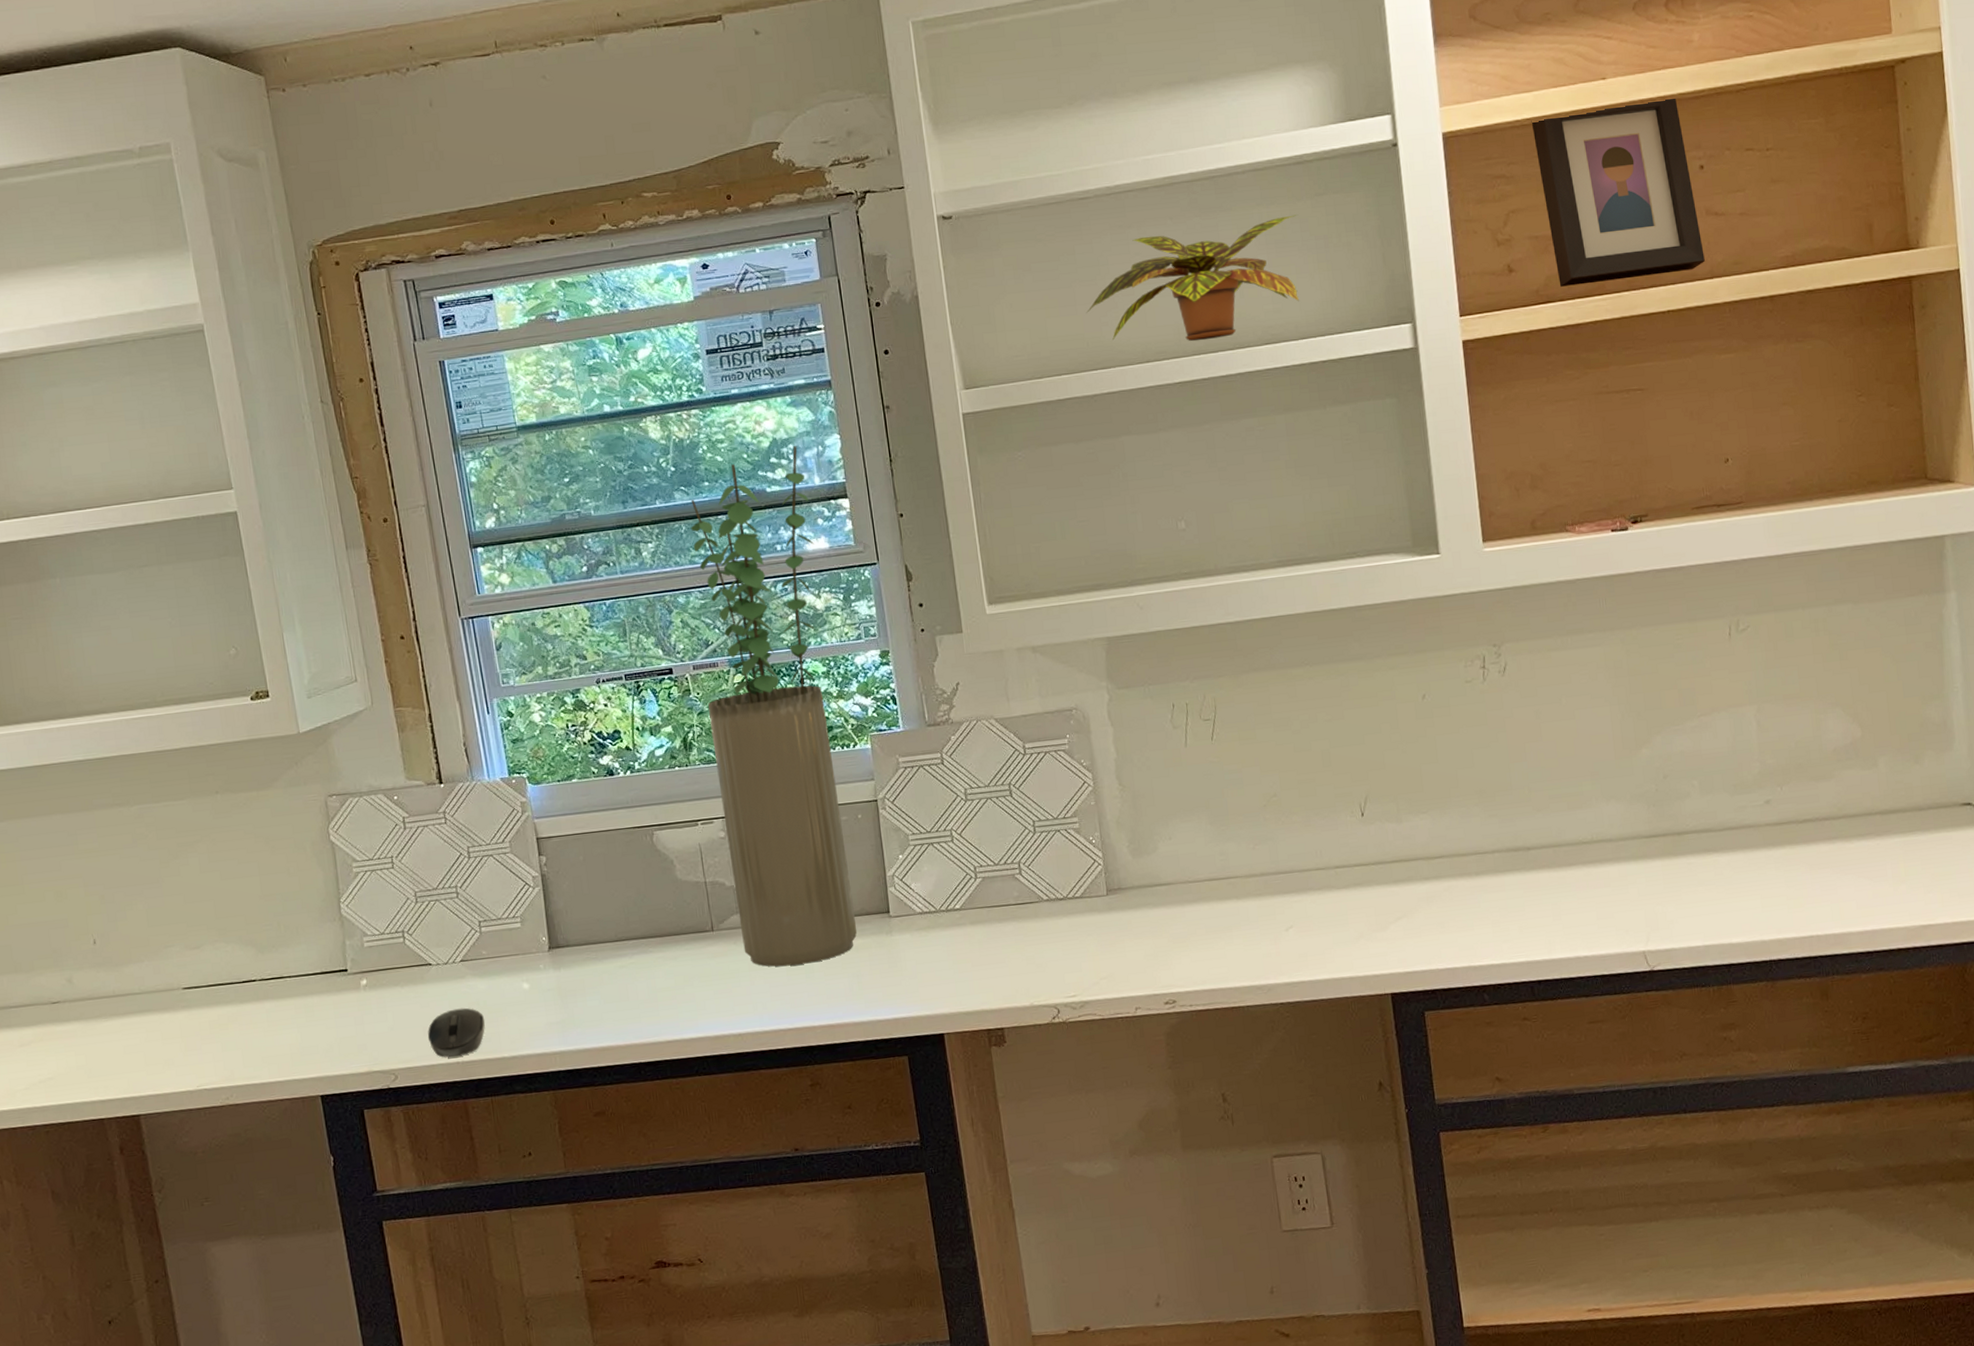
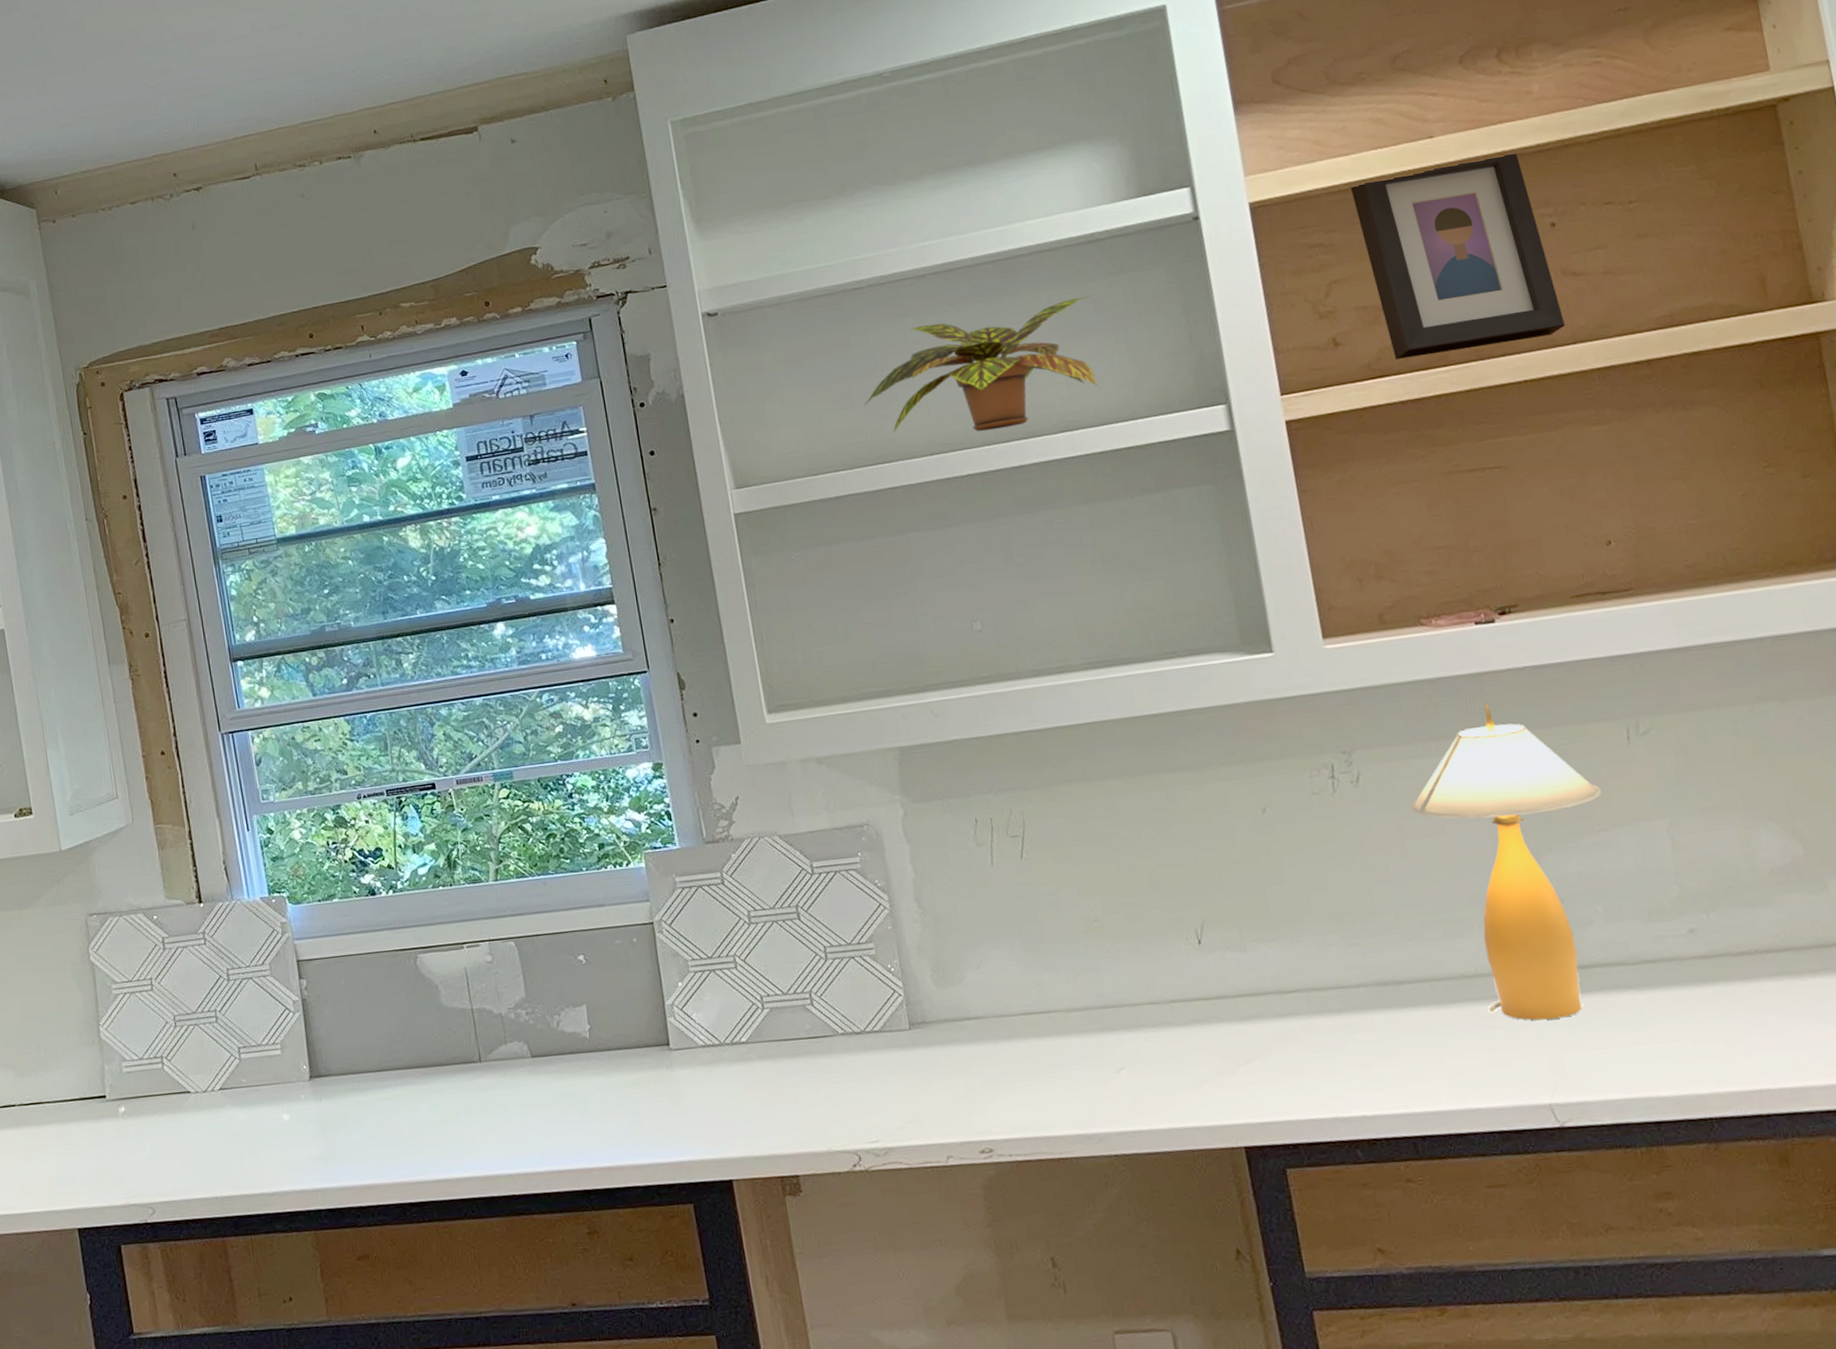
computer mouse: present [427,1007,486,1058] -> none [186,1139,245,1192]
vase: present [690,445,857,967] -> none [452,550,635,1102]
table lamp: none [1546,601,1705,880] -> present [1409,702,1602,1021]

